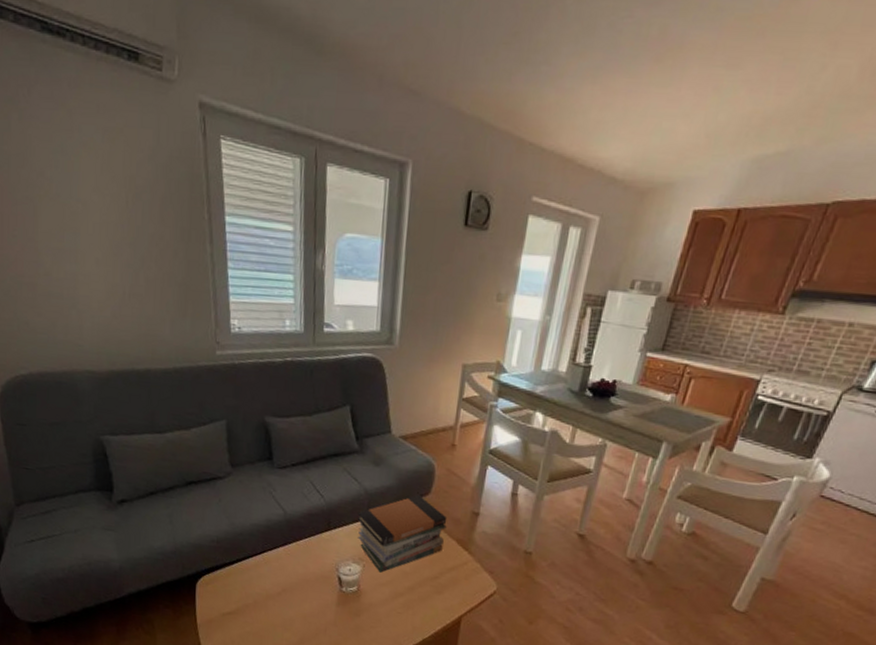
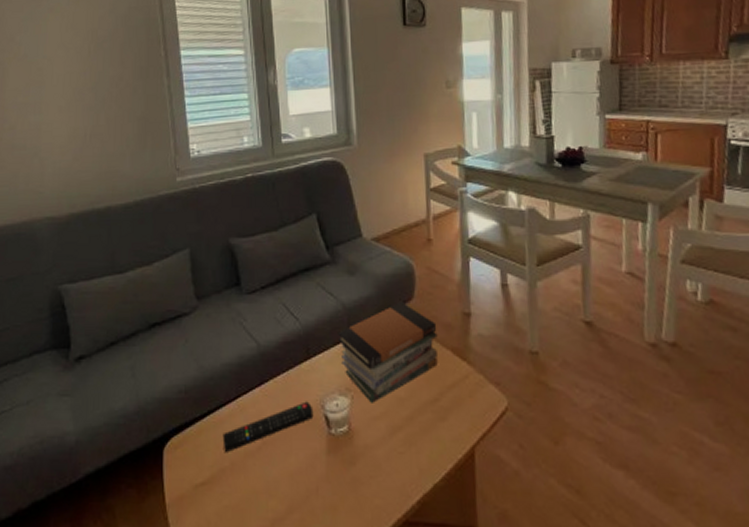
remote control: none [248,563,329,594] -> present [222,401,314,453]

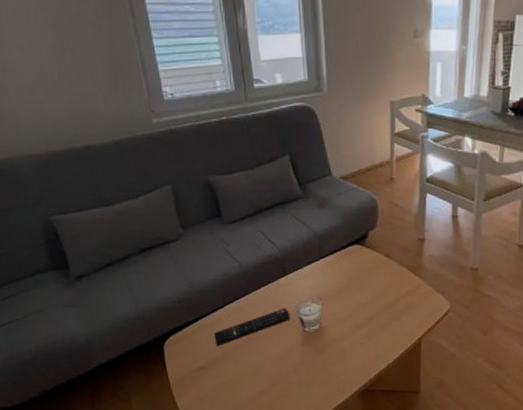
book stack: present [337,302,438,403] -> none [310,230,396,308]

